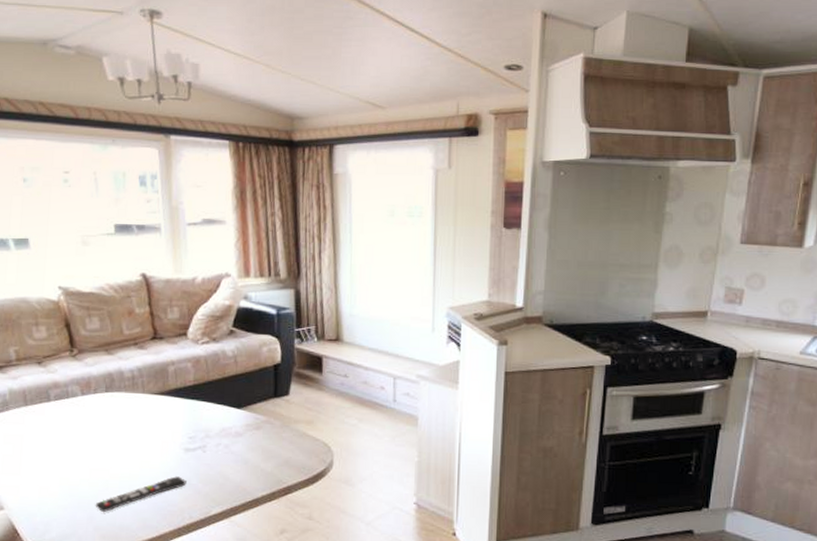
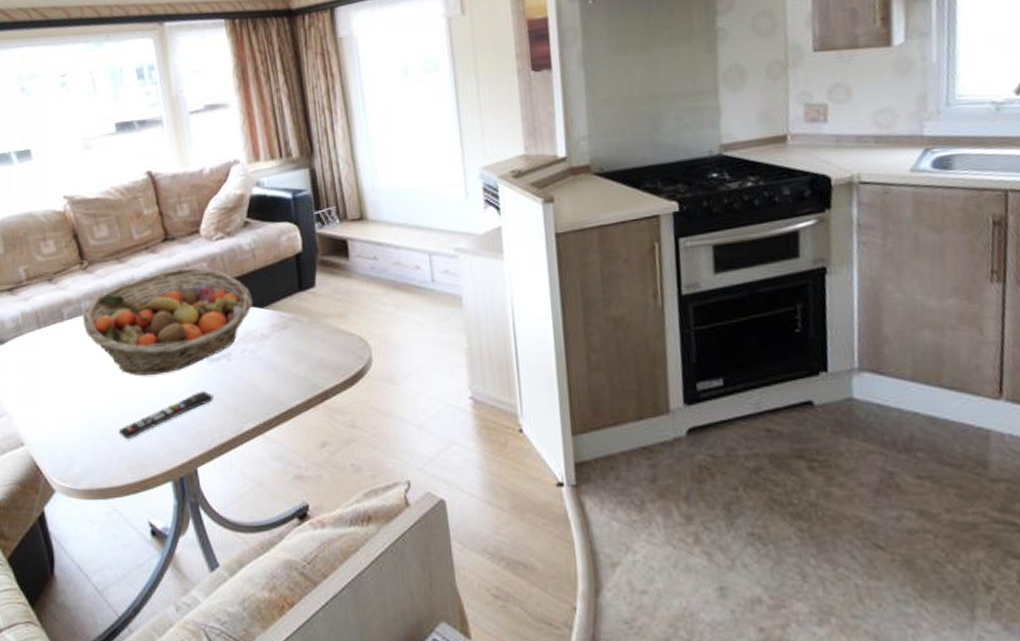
fruit basket: none [68,365,231,458] -> present [83,267,253,375]

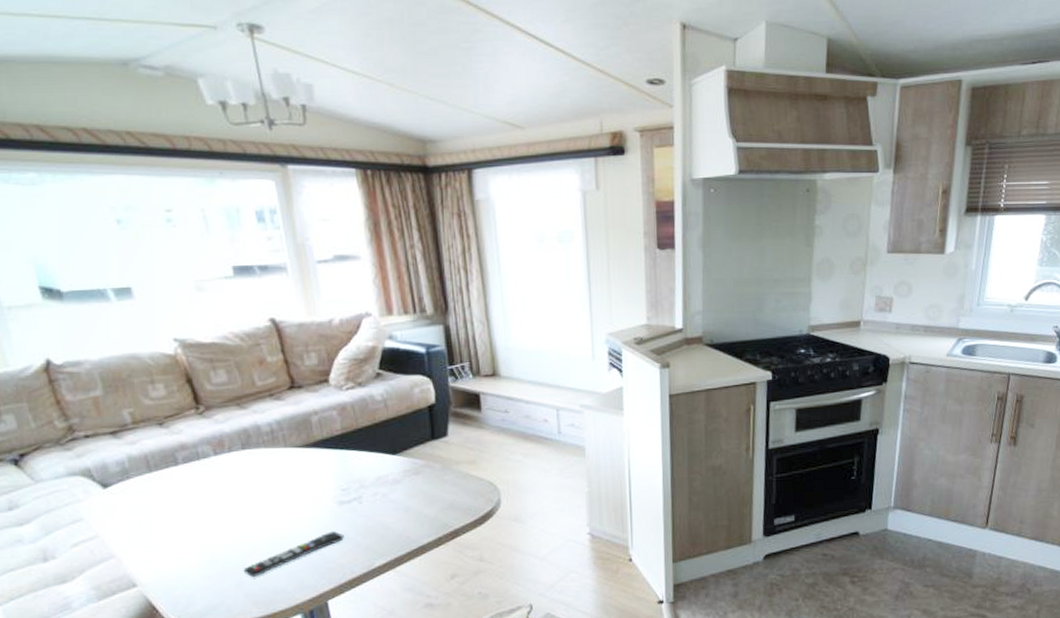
fruit basket: present [83,267,253,375] -> none [200,415,385,518]

